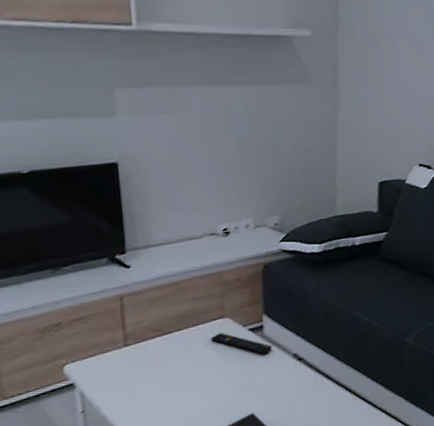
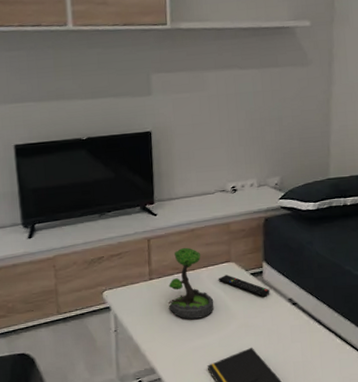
plant: none [149,304,207,389] -> present [168,247,214,319]

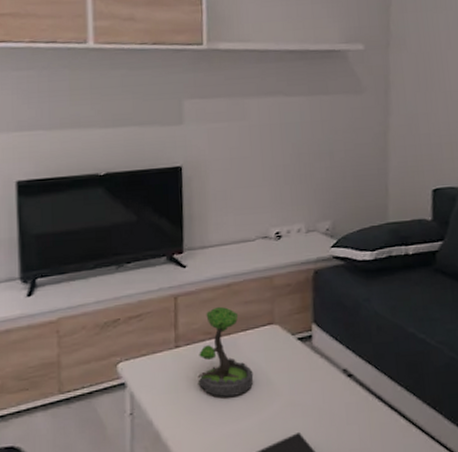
remote control: present [218,275,270,296] -> none [258,340,321,367]

